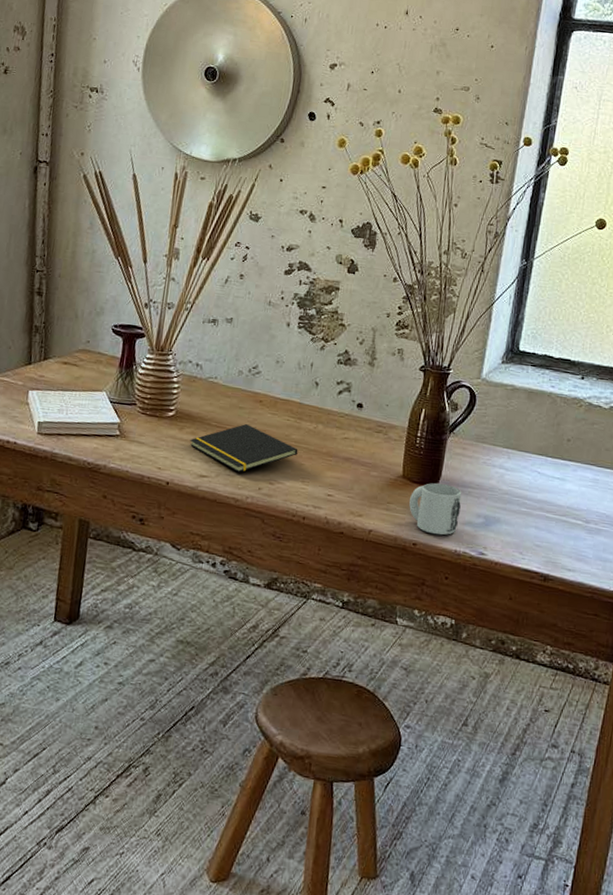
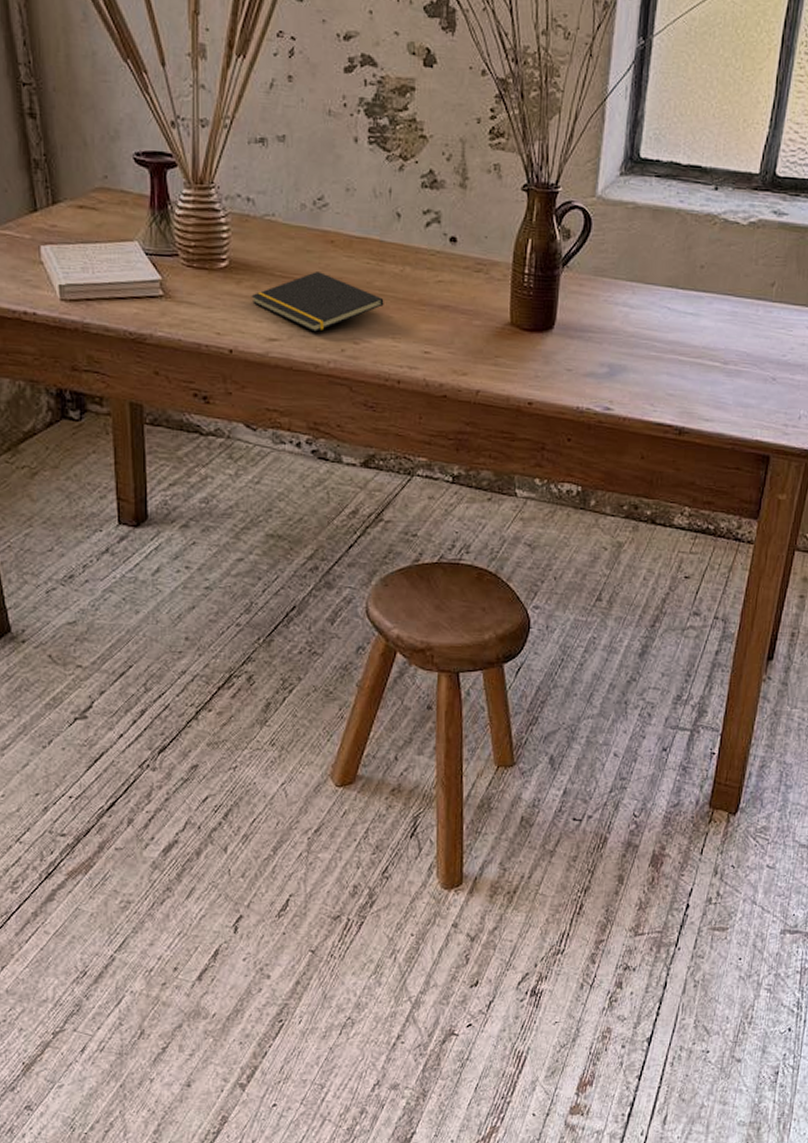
mug: present [409,482,462,536] -> none [521,328,581,391]

